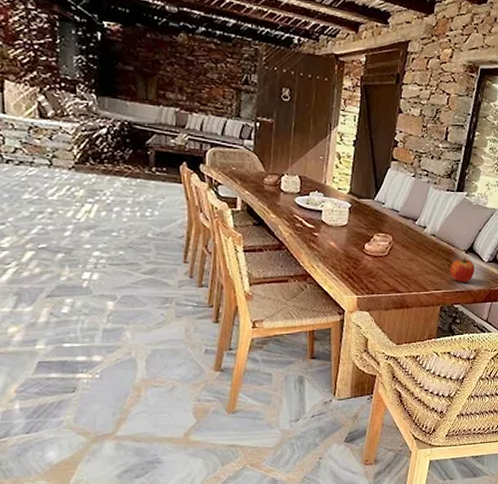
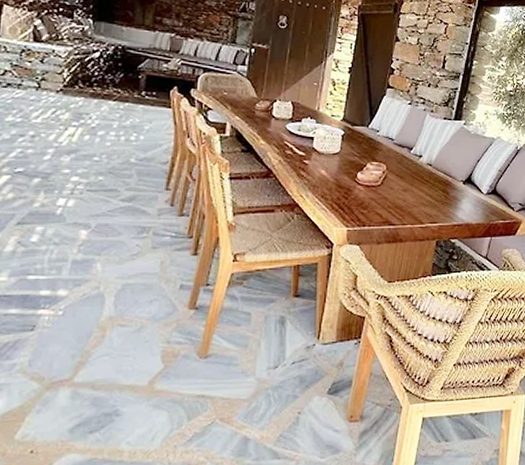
apple: present [450,257,475,283] -> none [447,188,473,216]

